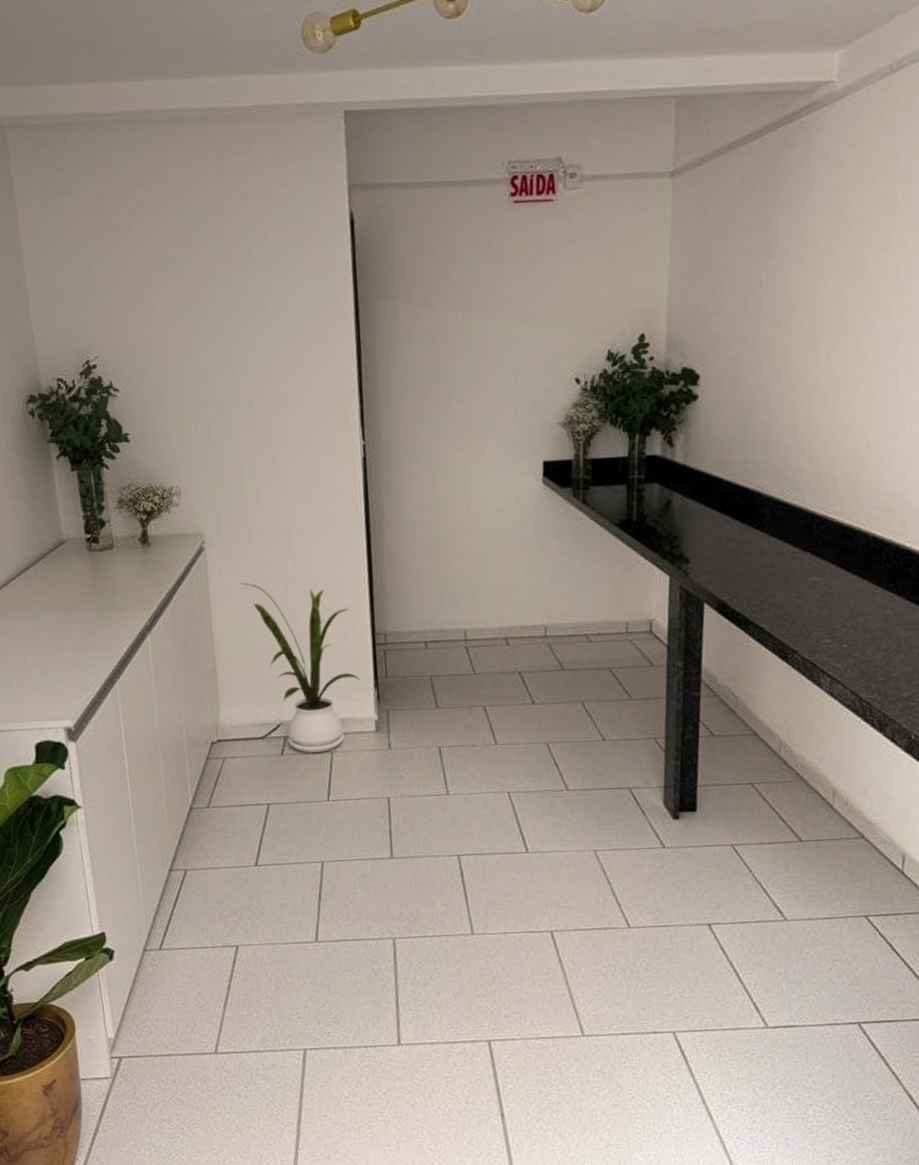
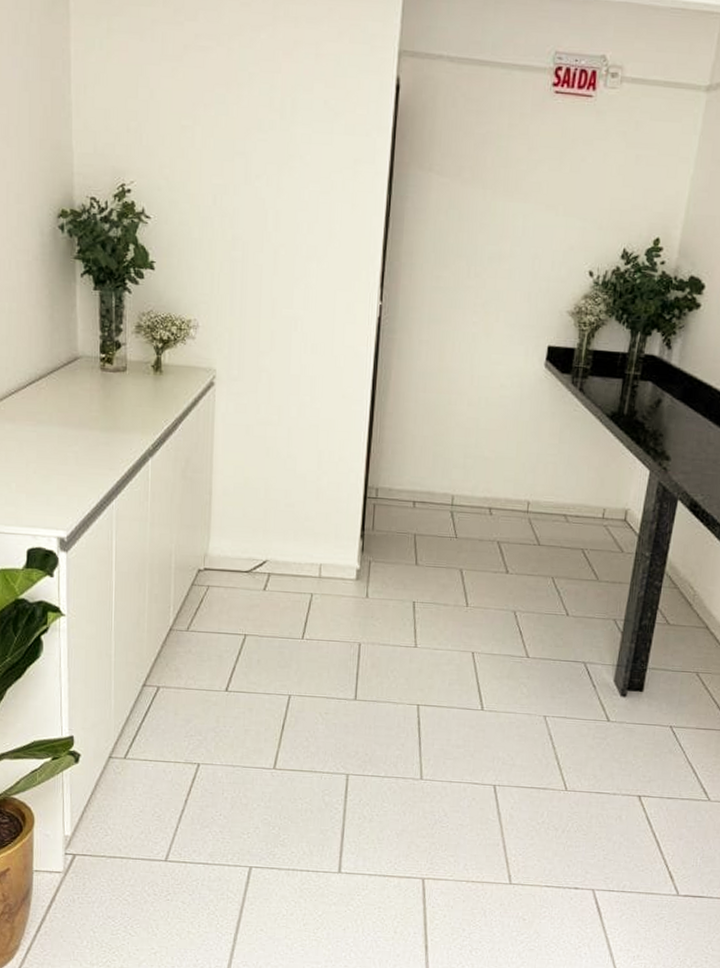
house plant: present [240,583,360,753] -> none [245,422,348,593]

